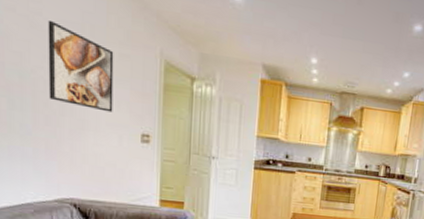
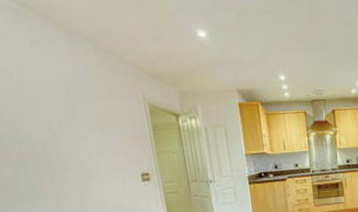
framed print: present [48,21,114,113] -> none [33,89,111,161]

